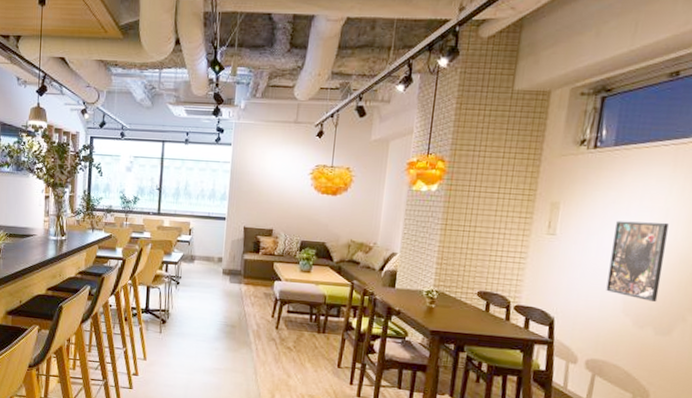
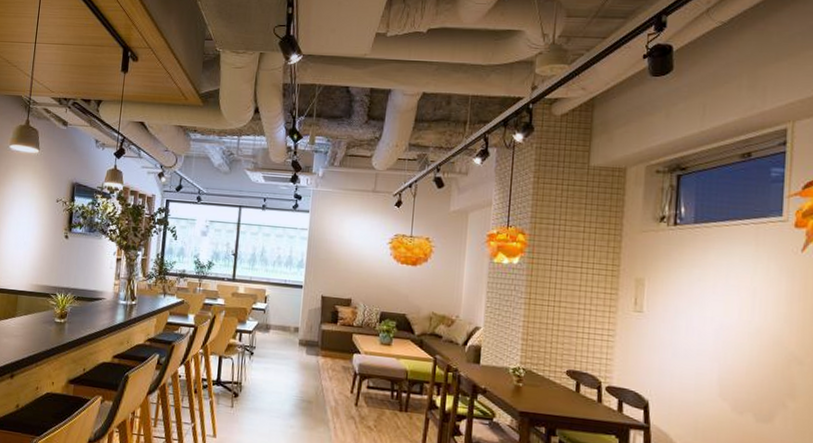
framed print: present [606,220,669,303] -> none [700,299,757,387]

